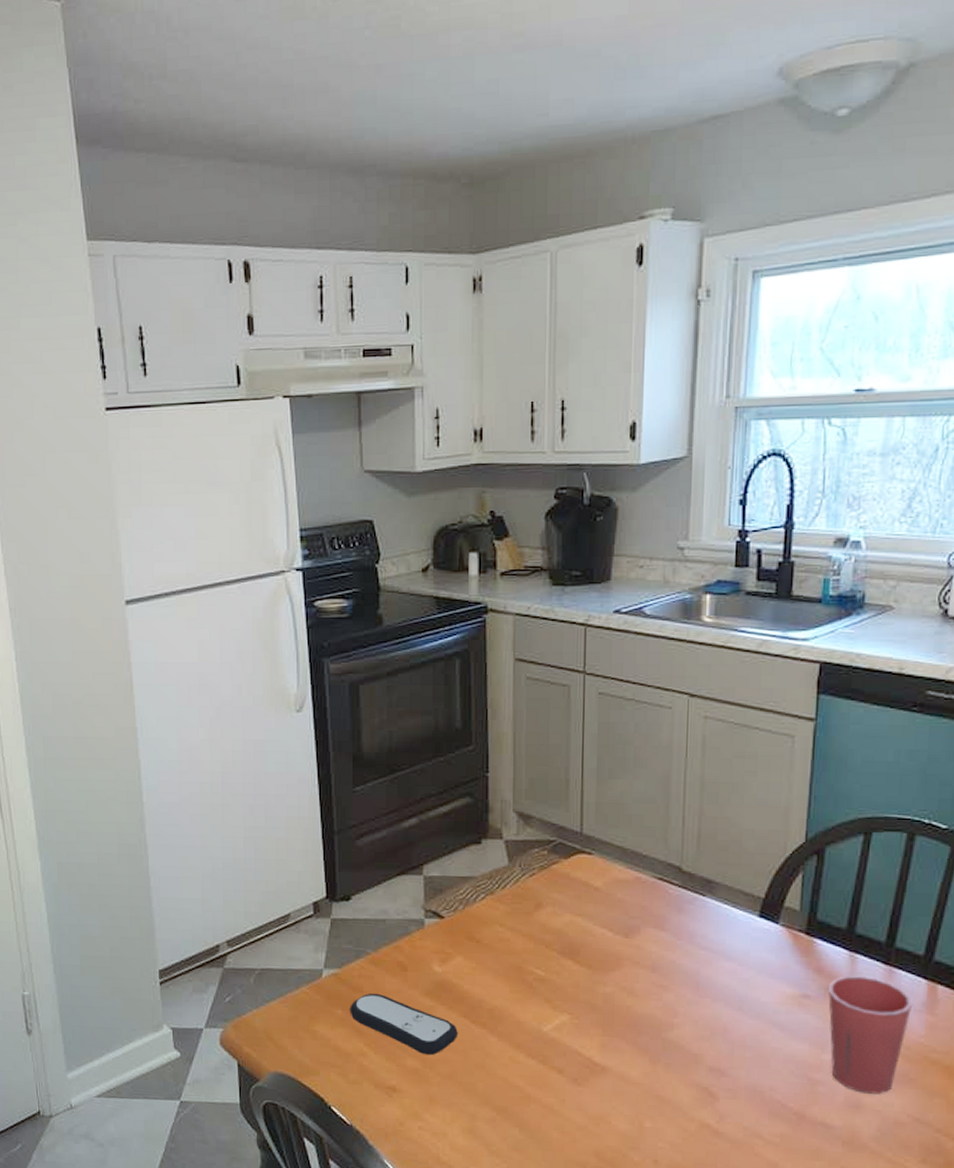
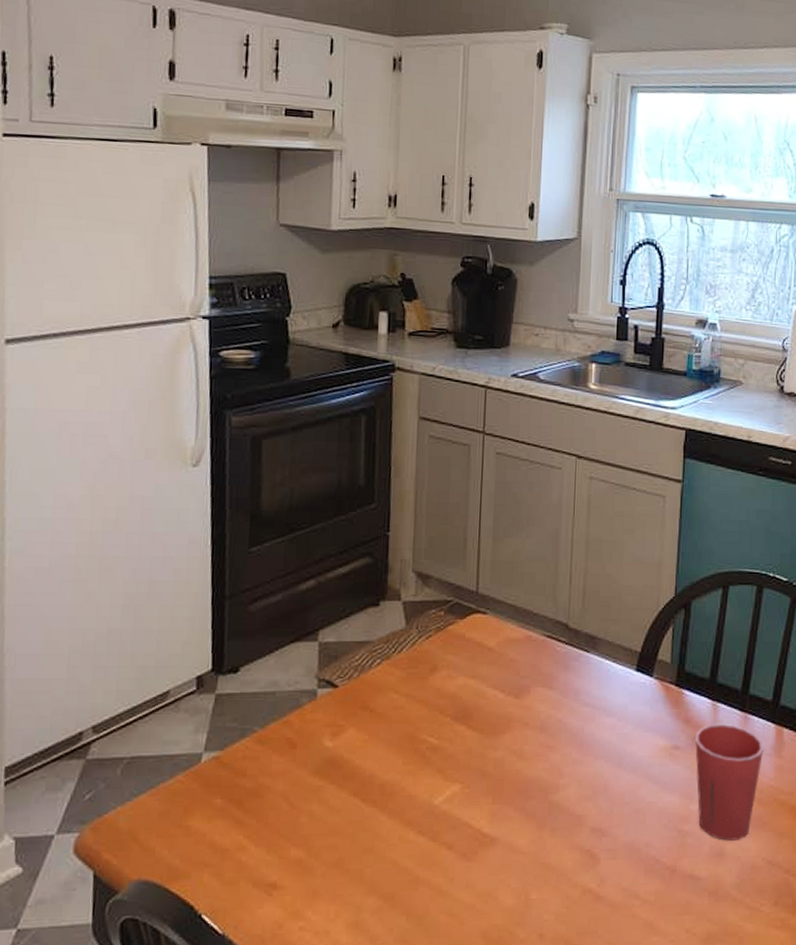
remote control: present [350,993,458,1056] -> none [230,776,347,843]

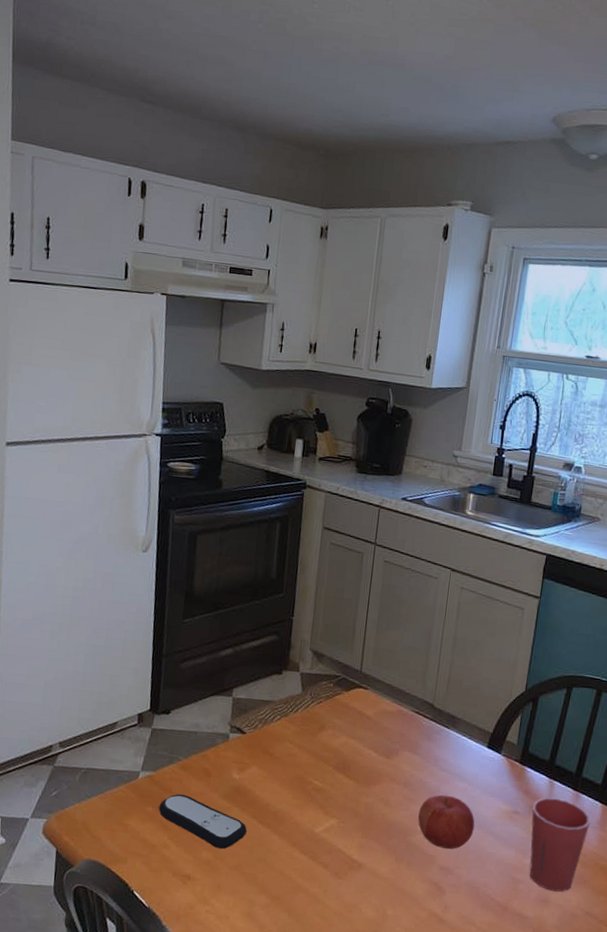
remote control: none [230,776,347,843] -> present [159,794,247,849]
fruit: none [560,736,629,804] -> present [418,795,475,849]

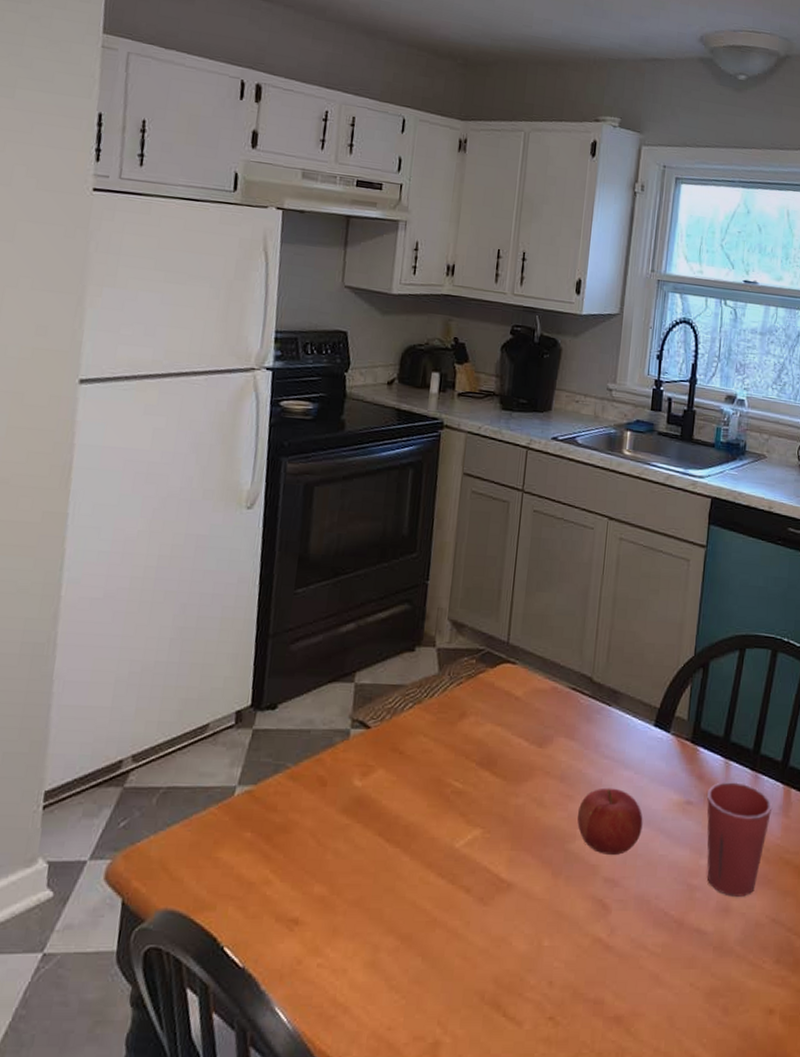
remote control: present [159,794,247,849] -> none [259,811,371,880]

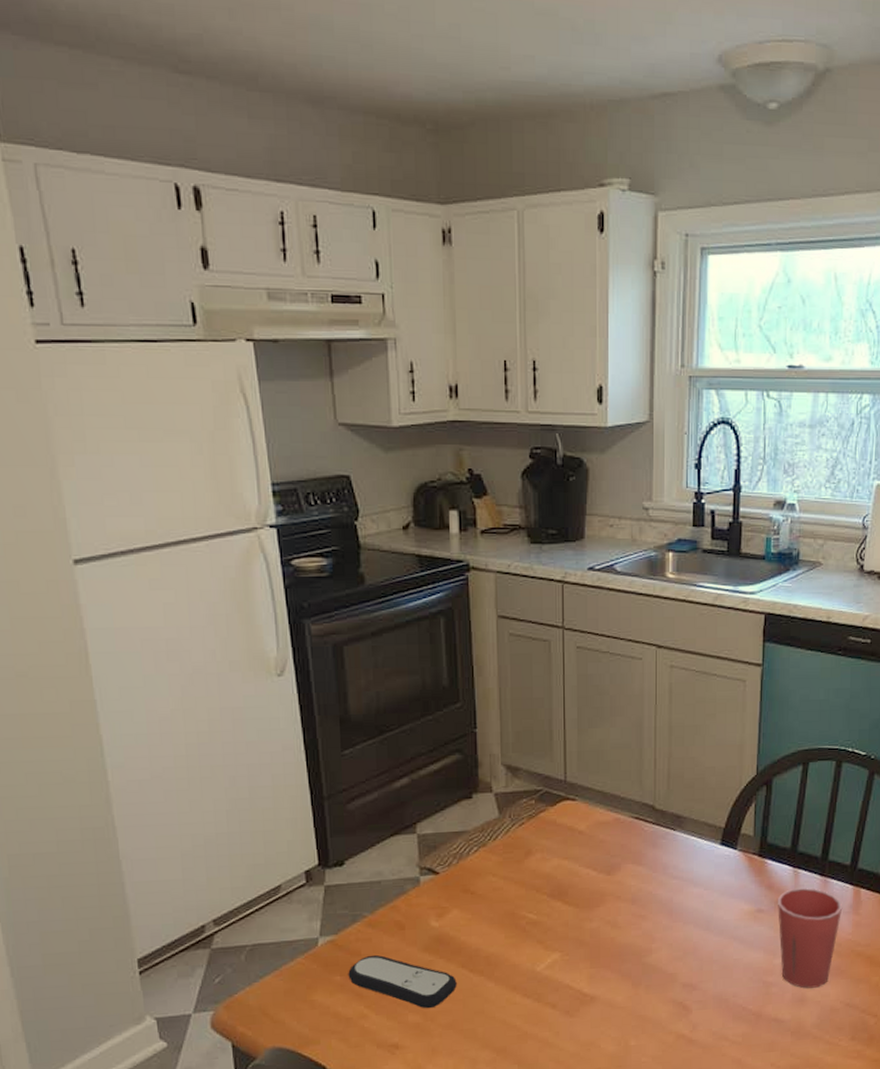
remote control: none [259,811,371,880] -> present [348,954,457,1009]
fruit: present [577,788,643,855] -> none [652,904,716,964]

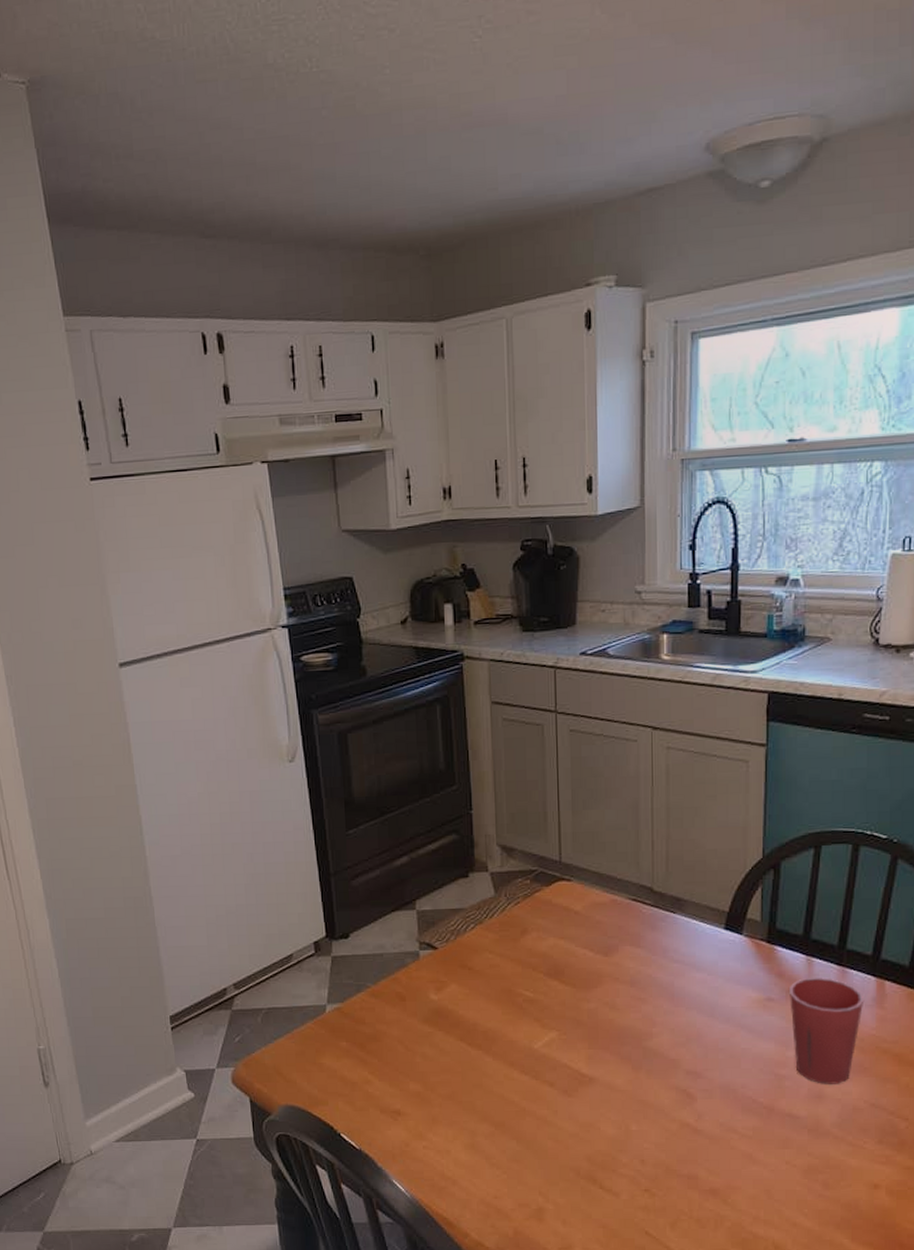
remote control: present [348,954,457,1009] -> none [353,1023,456,1079]

